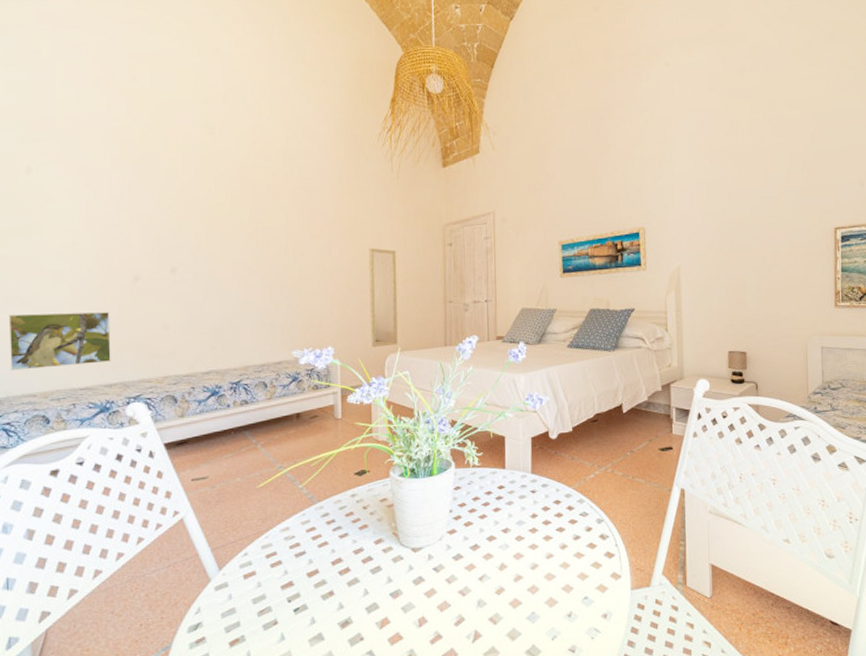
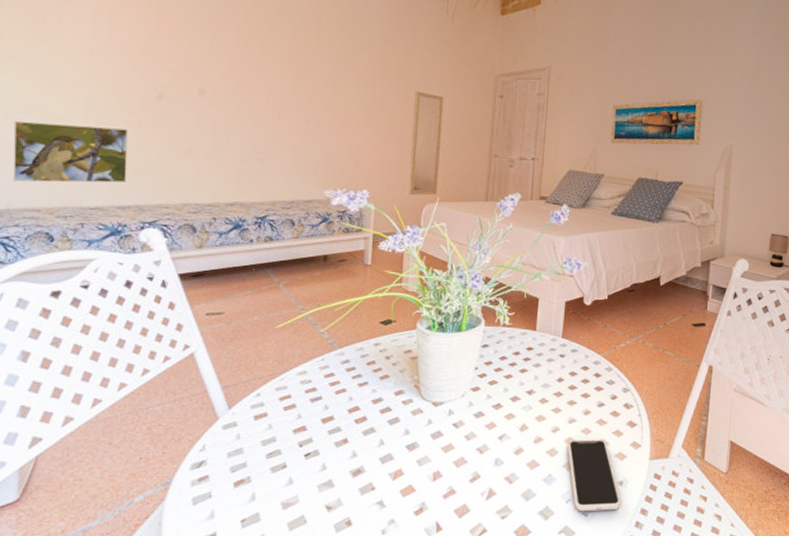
smartphone: none [547,573,607,648] -> present [567,440,621,512]

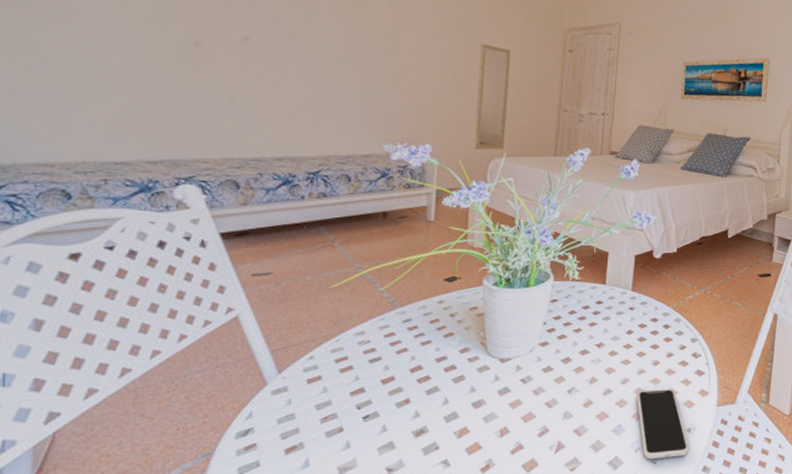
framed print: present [13,120,129,183] -> none [19,66,160,136]

